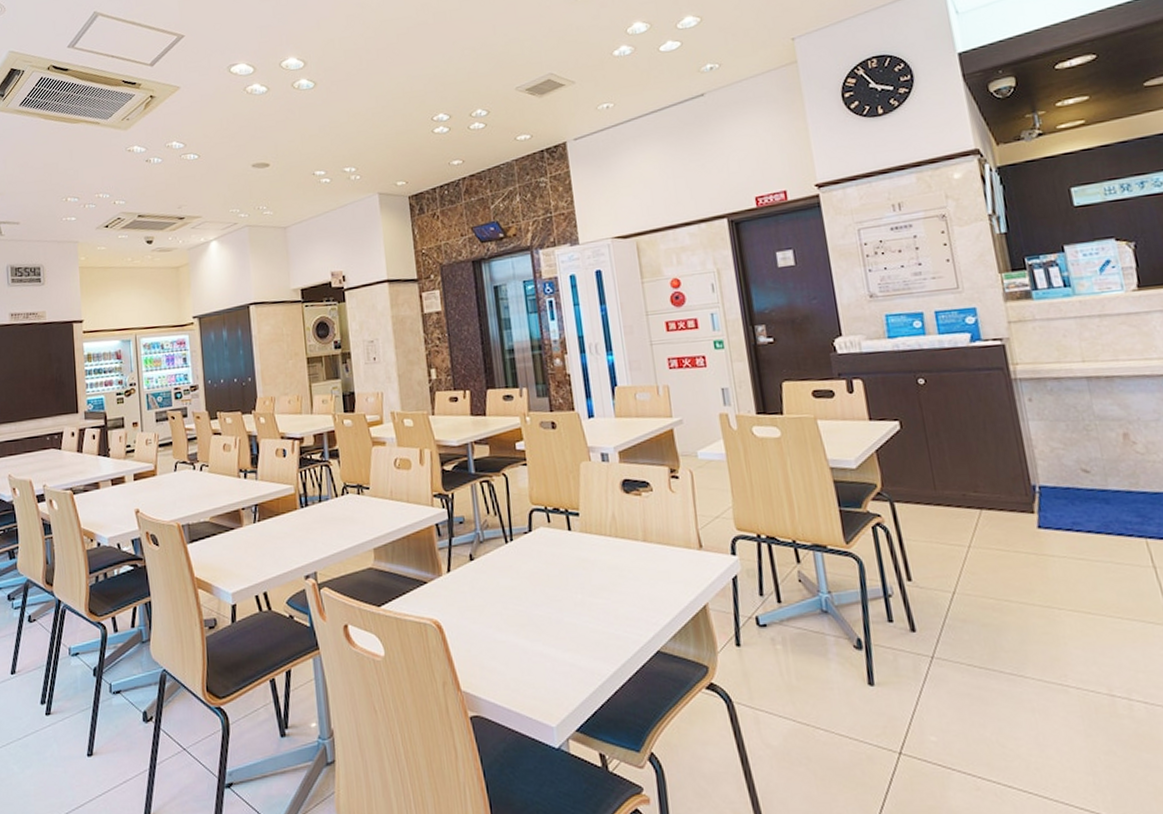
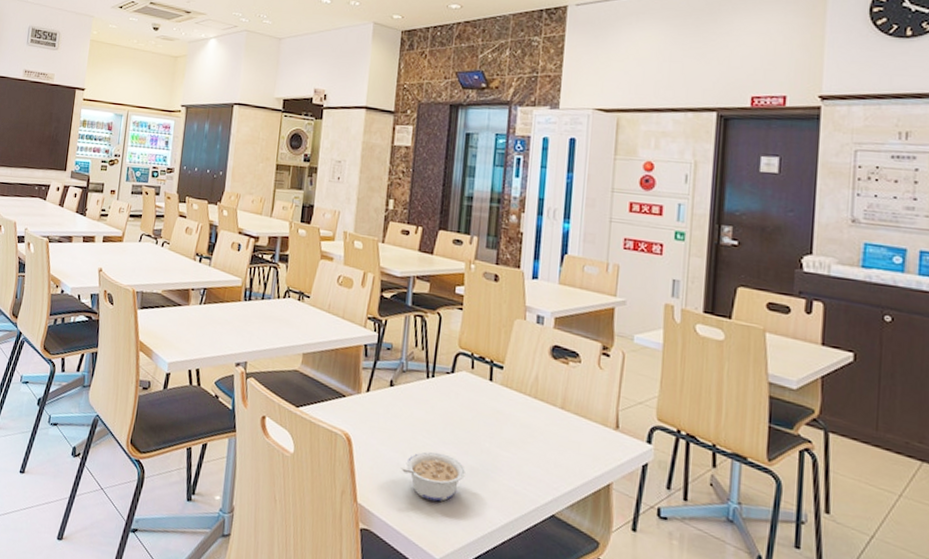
legume: none [498,616,564,669] -> present [401,451,466,502]

